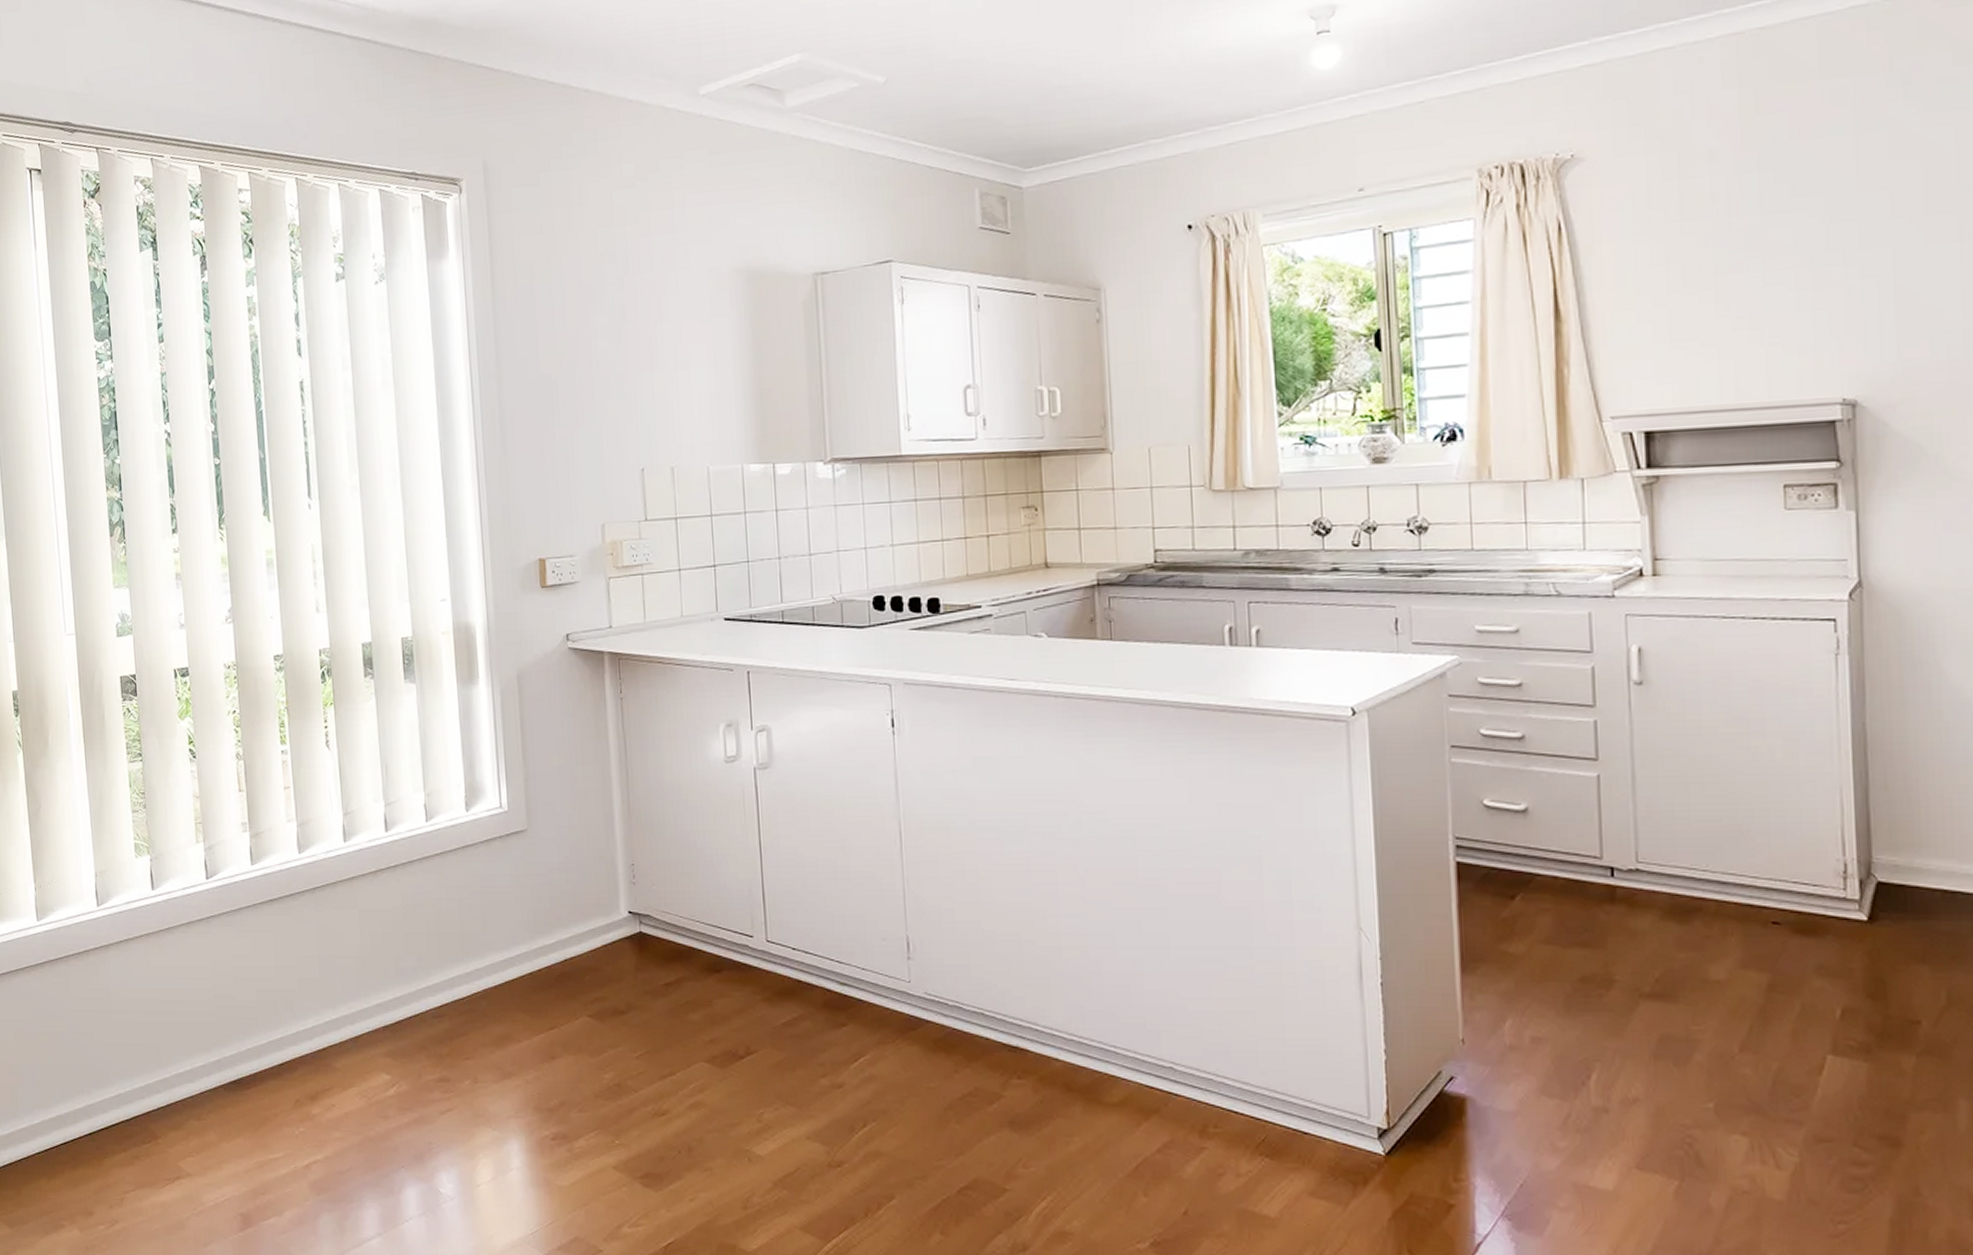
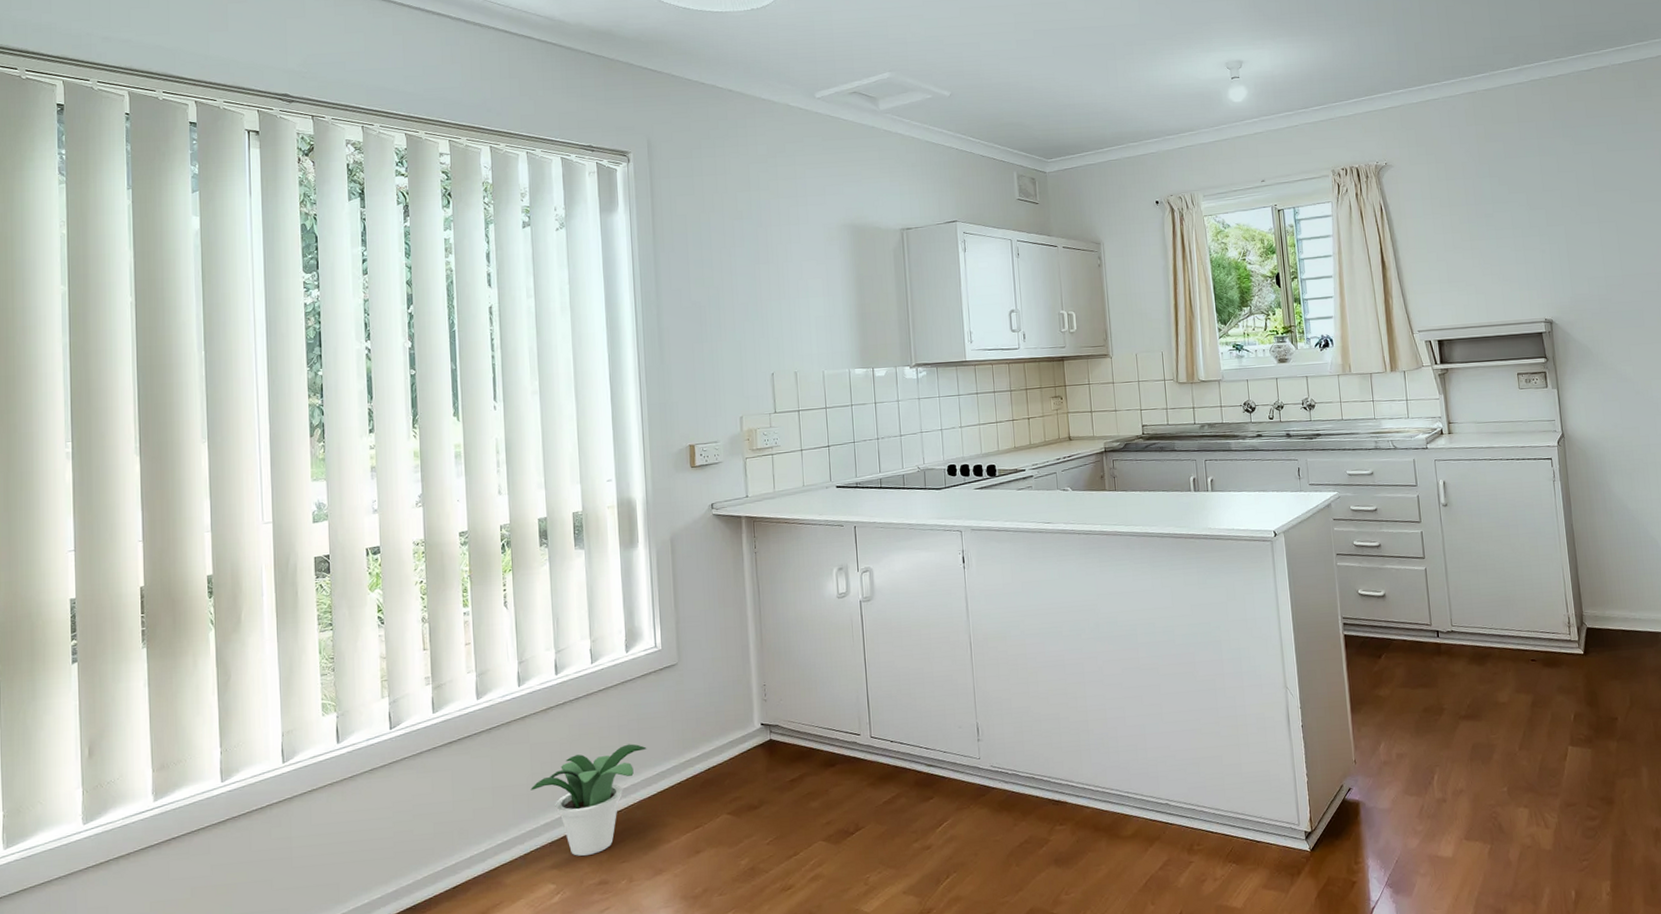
potted plant: none [360,921,492,1046] -> present [530,743,647,856]

